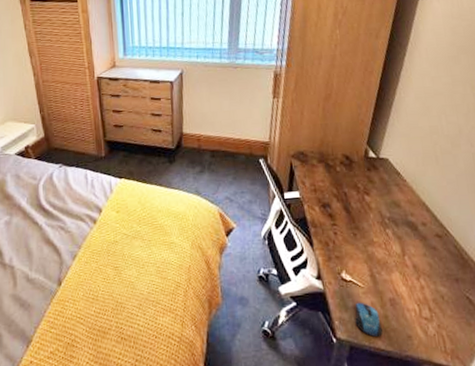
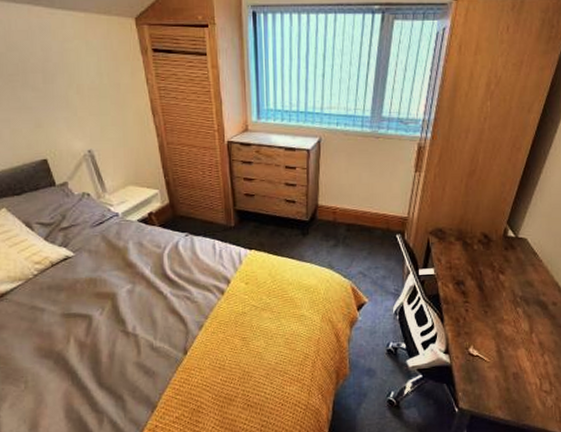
computer mouse: present [355,302,383,338] -> none [478,375,503,408]

